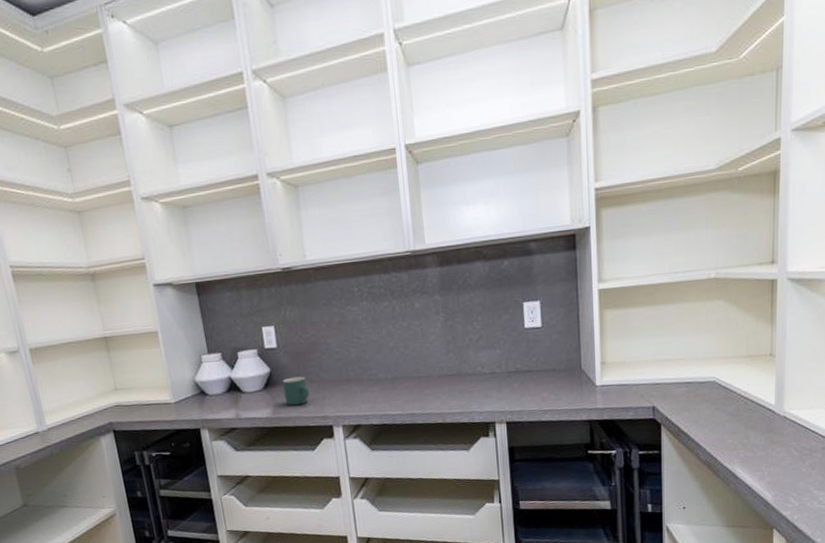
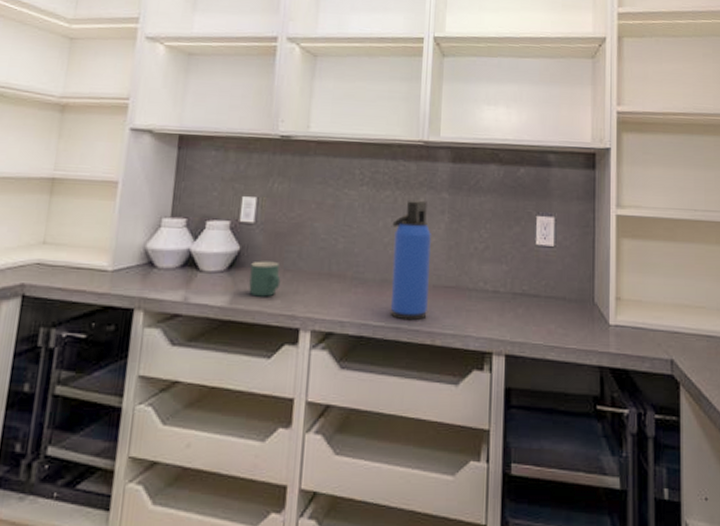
smoke grenade: none [394,305,436,407] -> present [390,200,431,321]

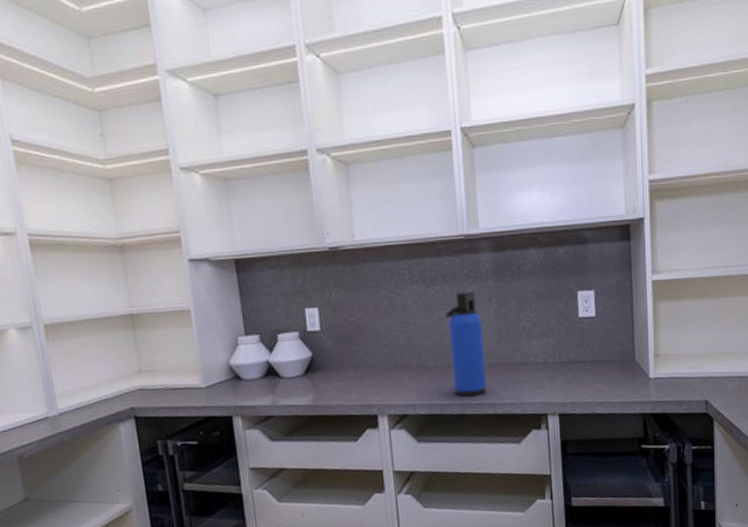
mug: present [249,261,281,297] -> none [325,362,354,393]

